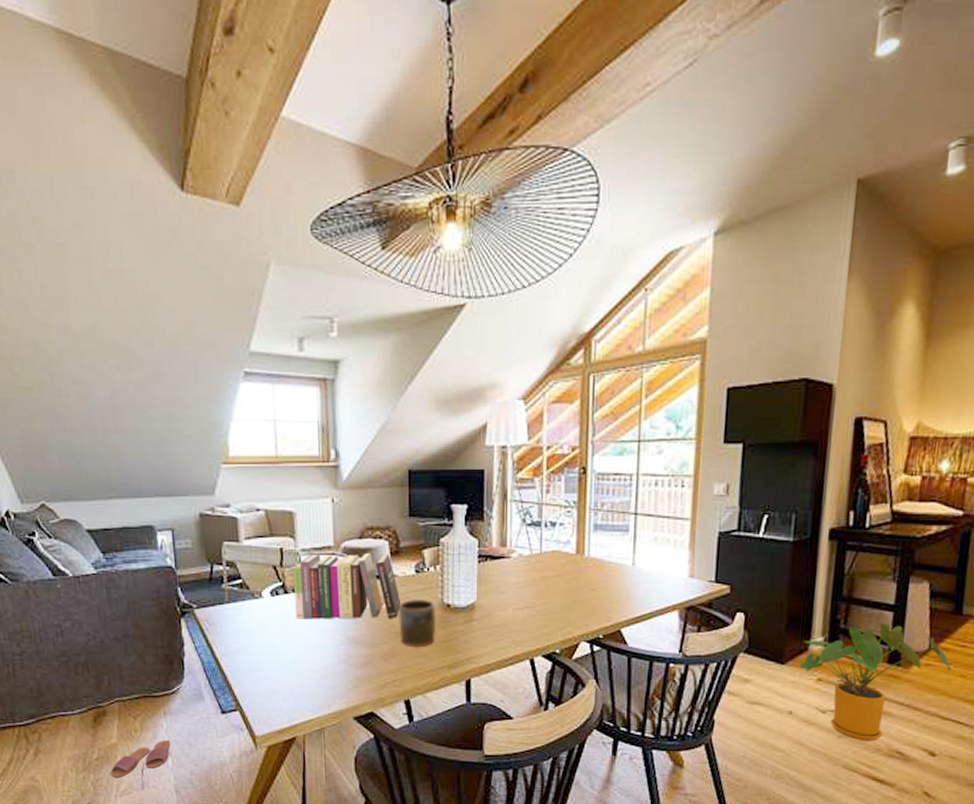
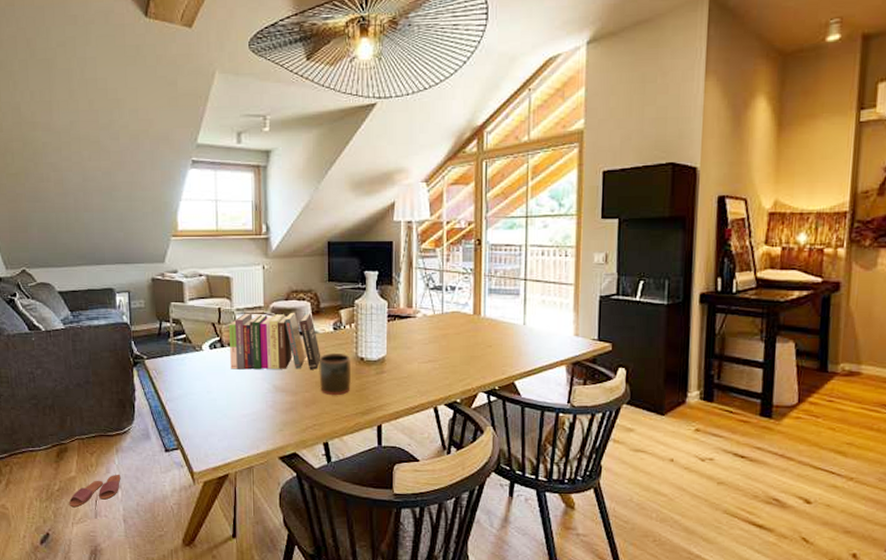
house plant: present [798,624,951,741] -> none [677,379,820,489]

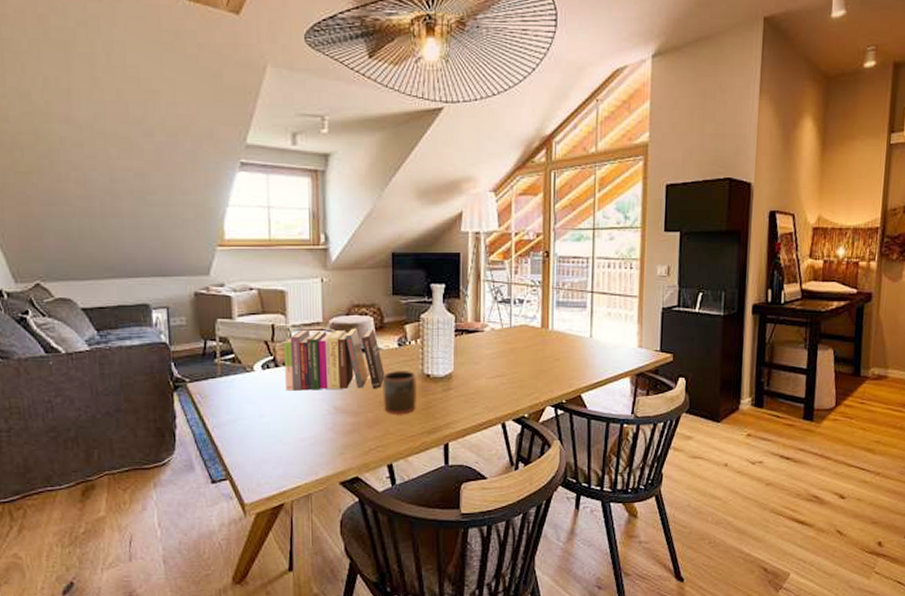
slippers: present [69,474,121,507] -> none [98,510,160,550]

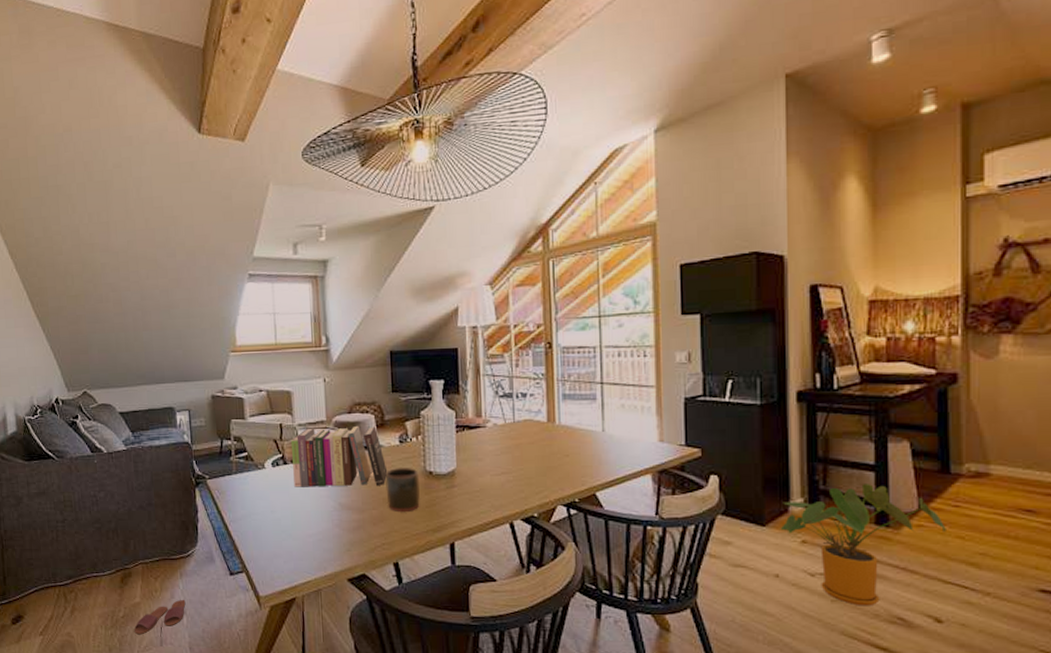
slippers: none [98,510,160,550] -> present [134,599,186,634]
house plant: none [731,385,854,488] -> present [780,484,946,606]

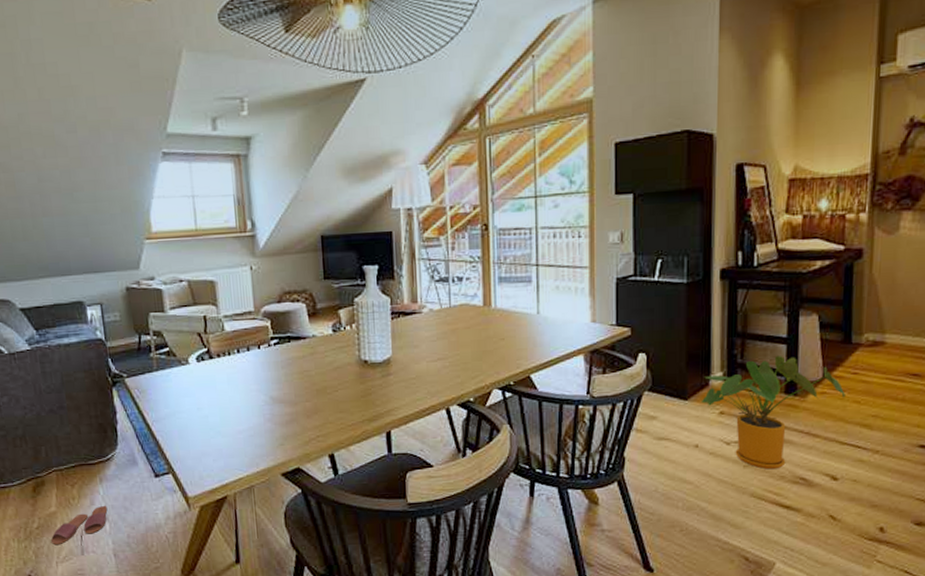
books: present [290,425,388,487] -> none [216,315,321,383]
mug: present [385,468,420,511] -> none [318,357,355,403]

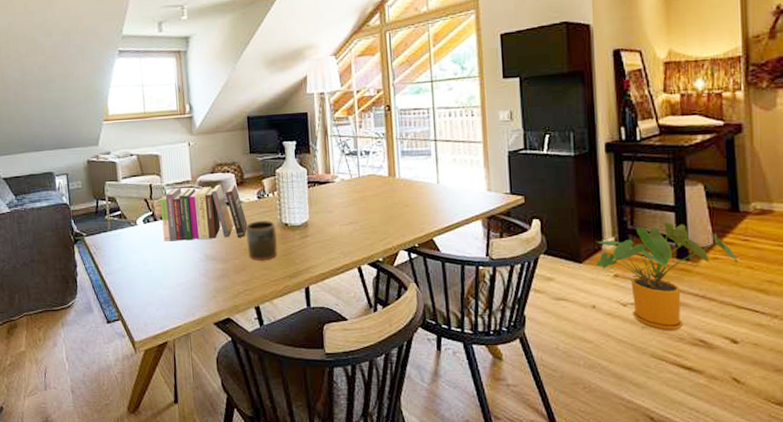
slippers: present [51,505,108,544] -> none [20,346,67,380]
books: none [216,315,321,383] -> present [159,184,248,242]
mug: none [318,357,355,403] -> present [246,221,278,260]

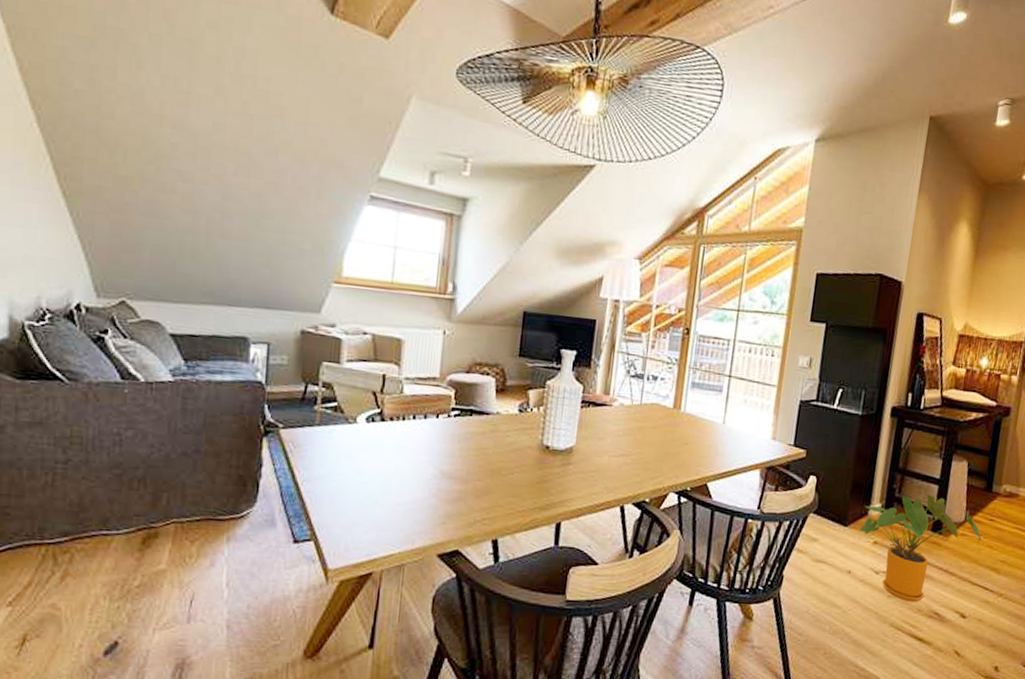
books: present [159,184,248,242] -> none [390,383,501,456]
mug: present [246,221,278,260] -> none [495,438,535,486]

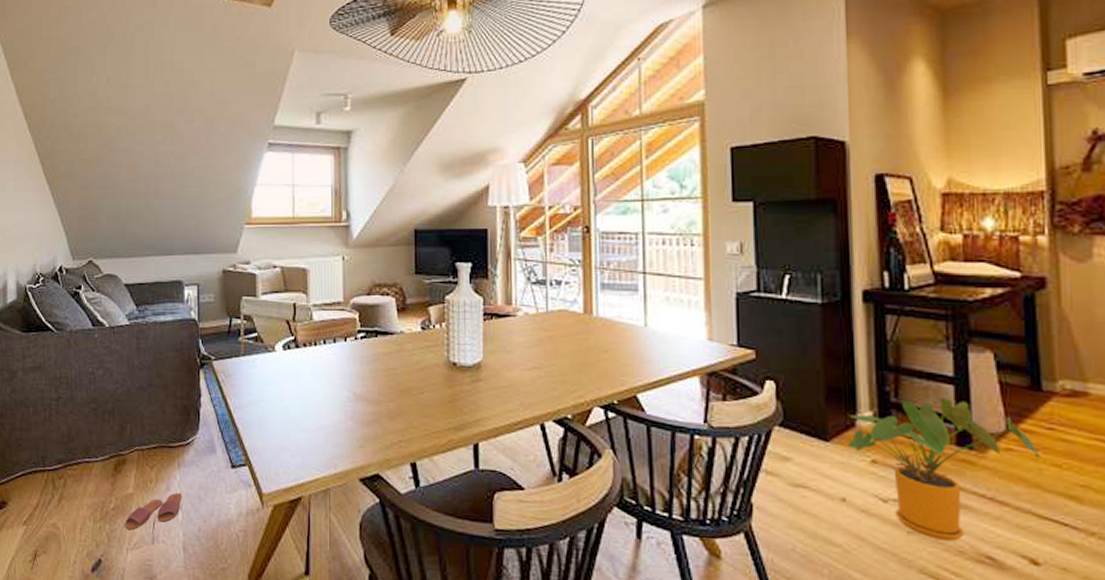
slippers: none [153,568,230,608] -> present [125,492,182,529]

